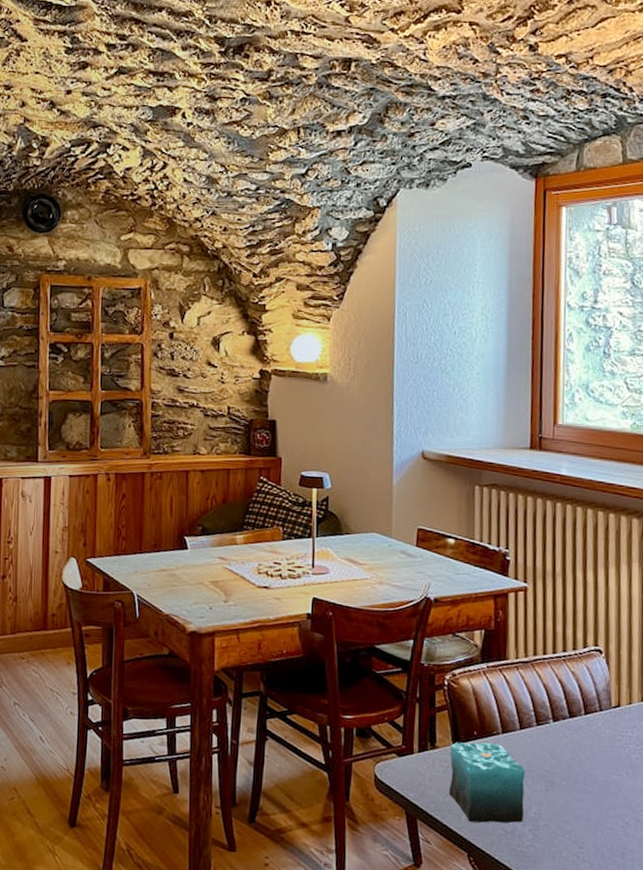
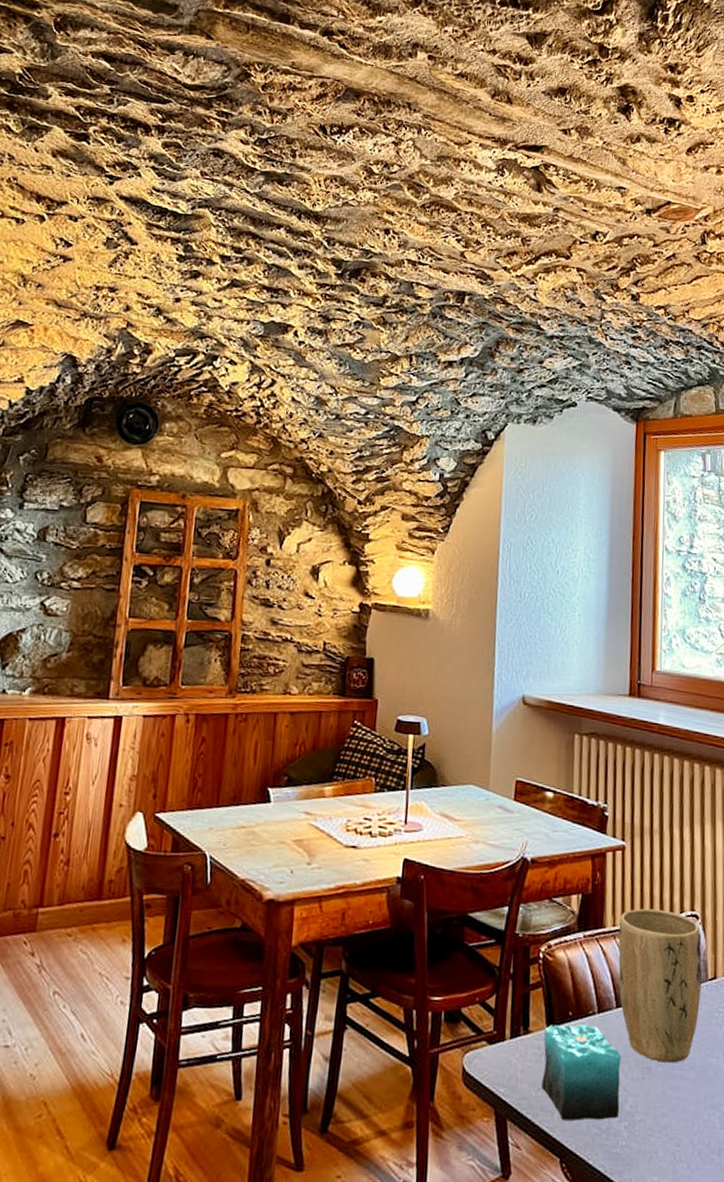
plant pot: none [521,643,606,778] -> present [618,908,703,1063]

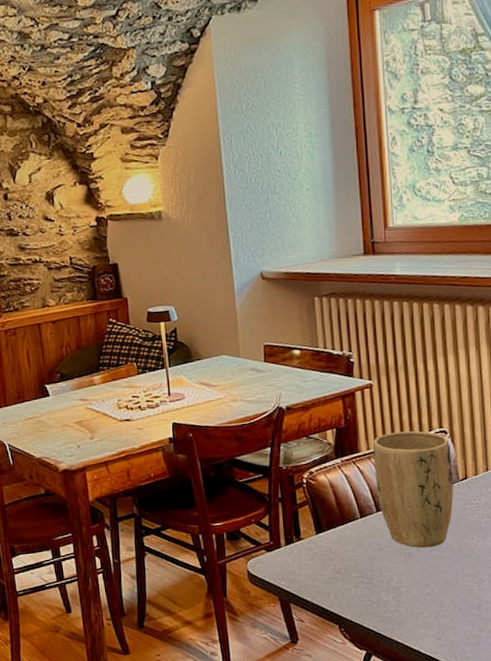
candle: present [542,1012,621,1120] -> none [314,518,386,598]

